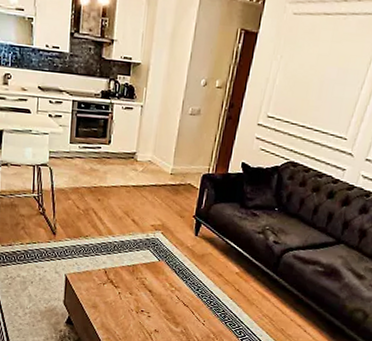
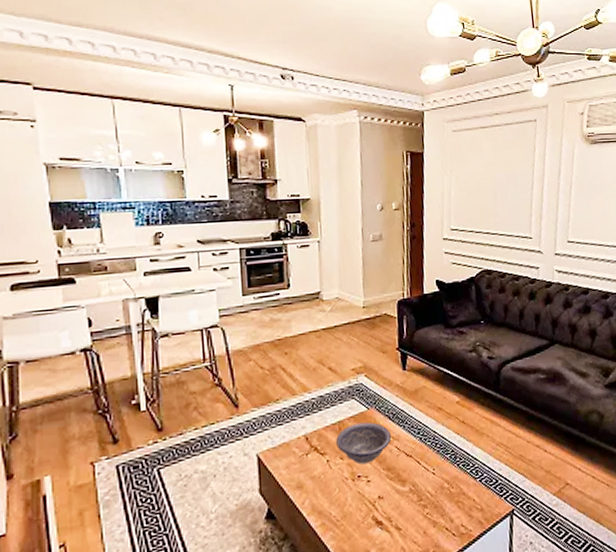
decorative bowl: none [128,269,175,303] -> present [336,422,392,465]

